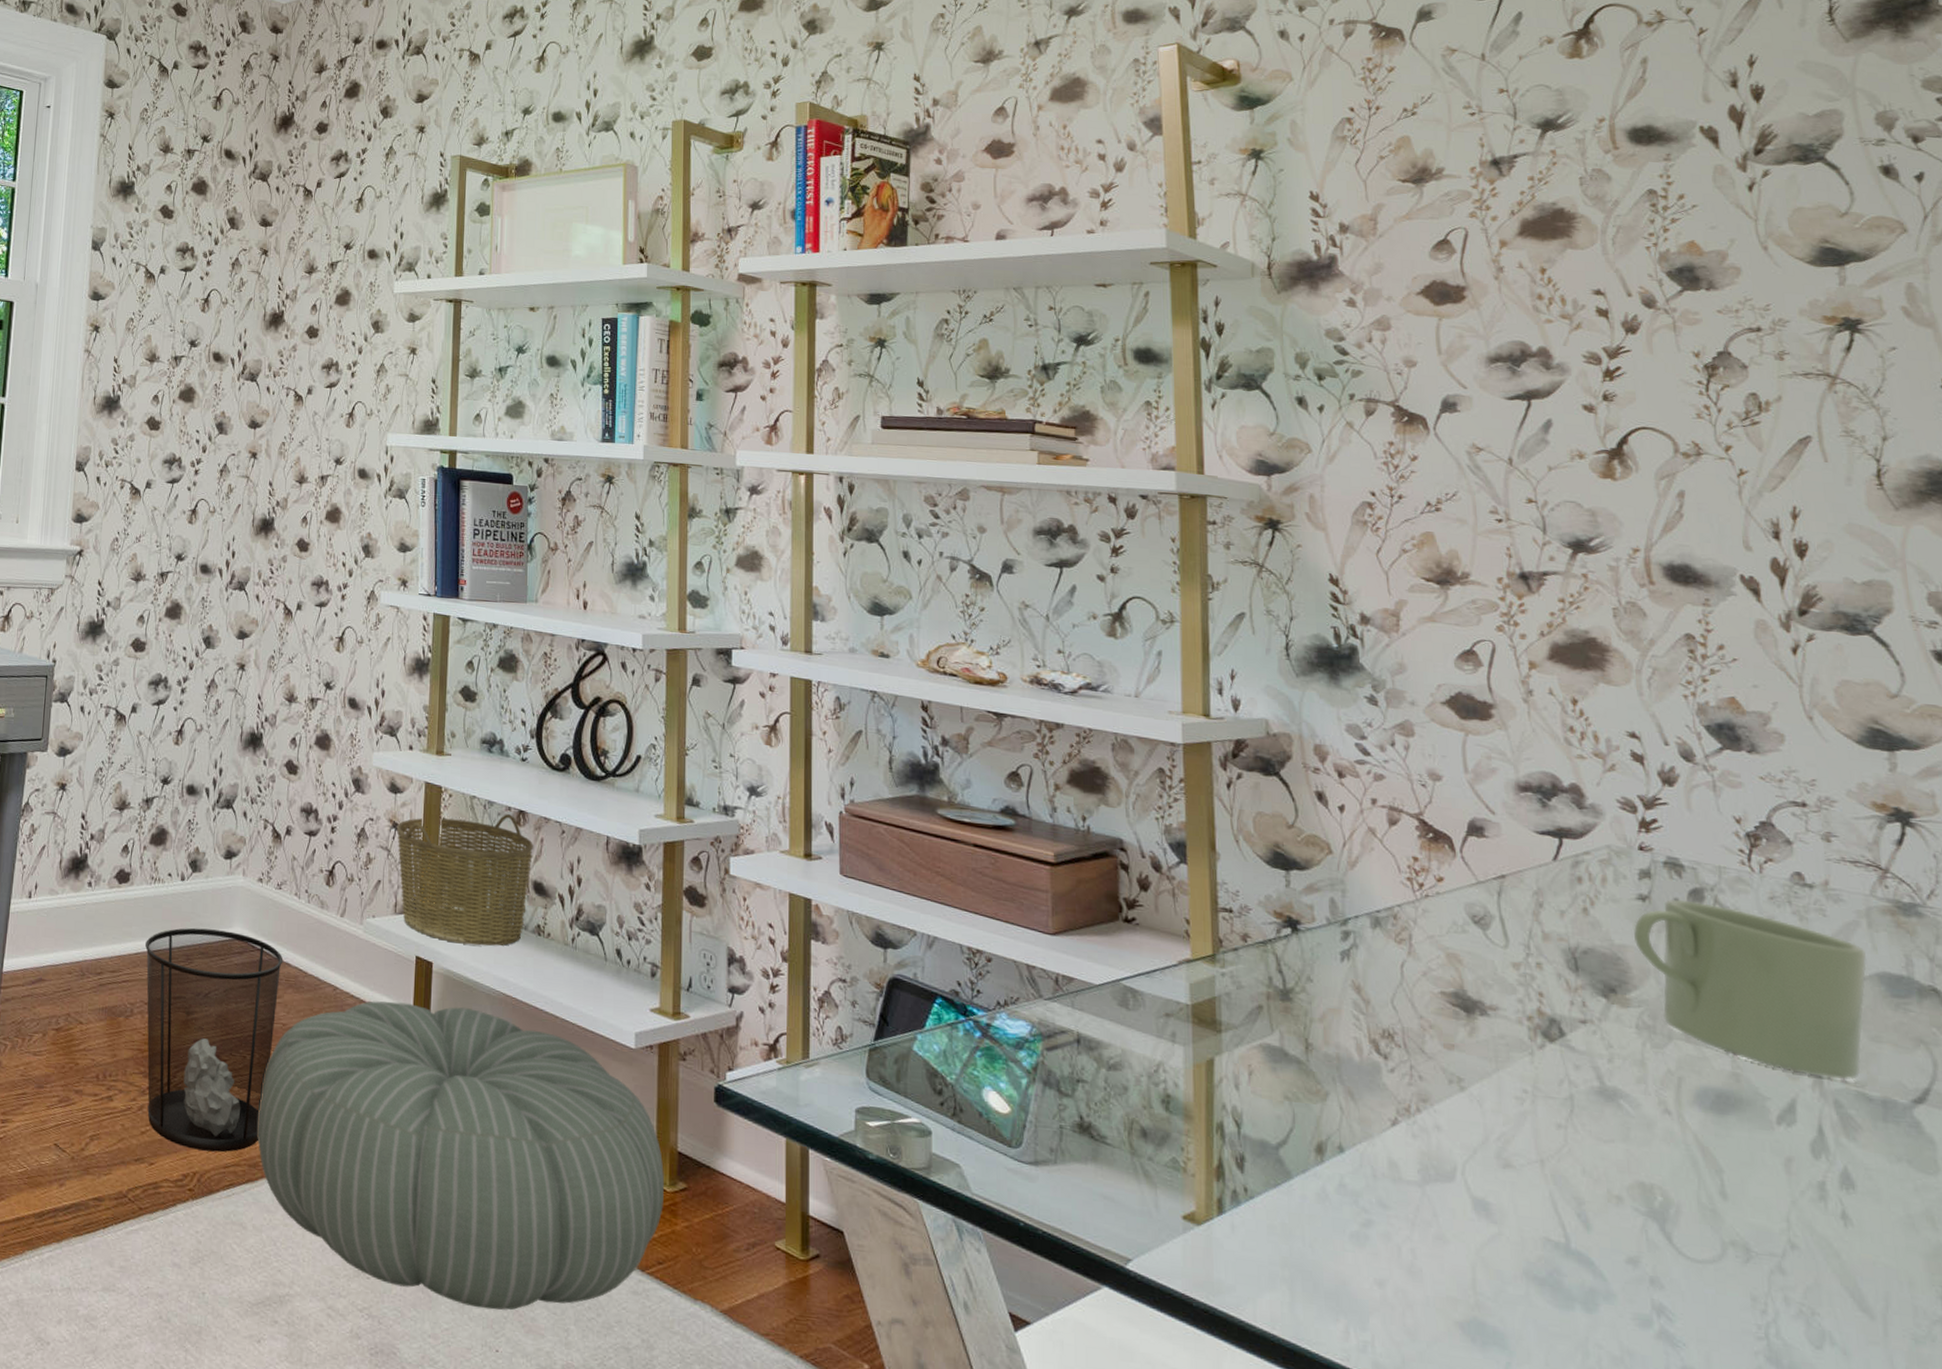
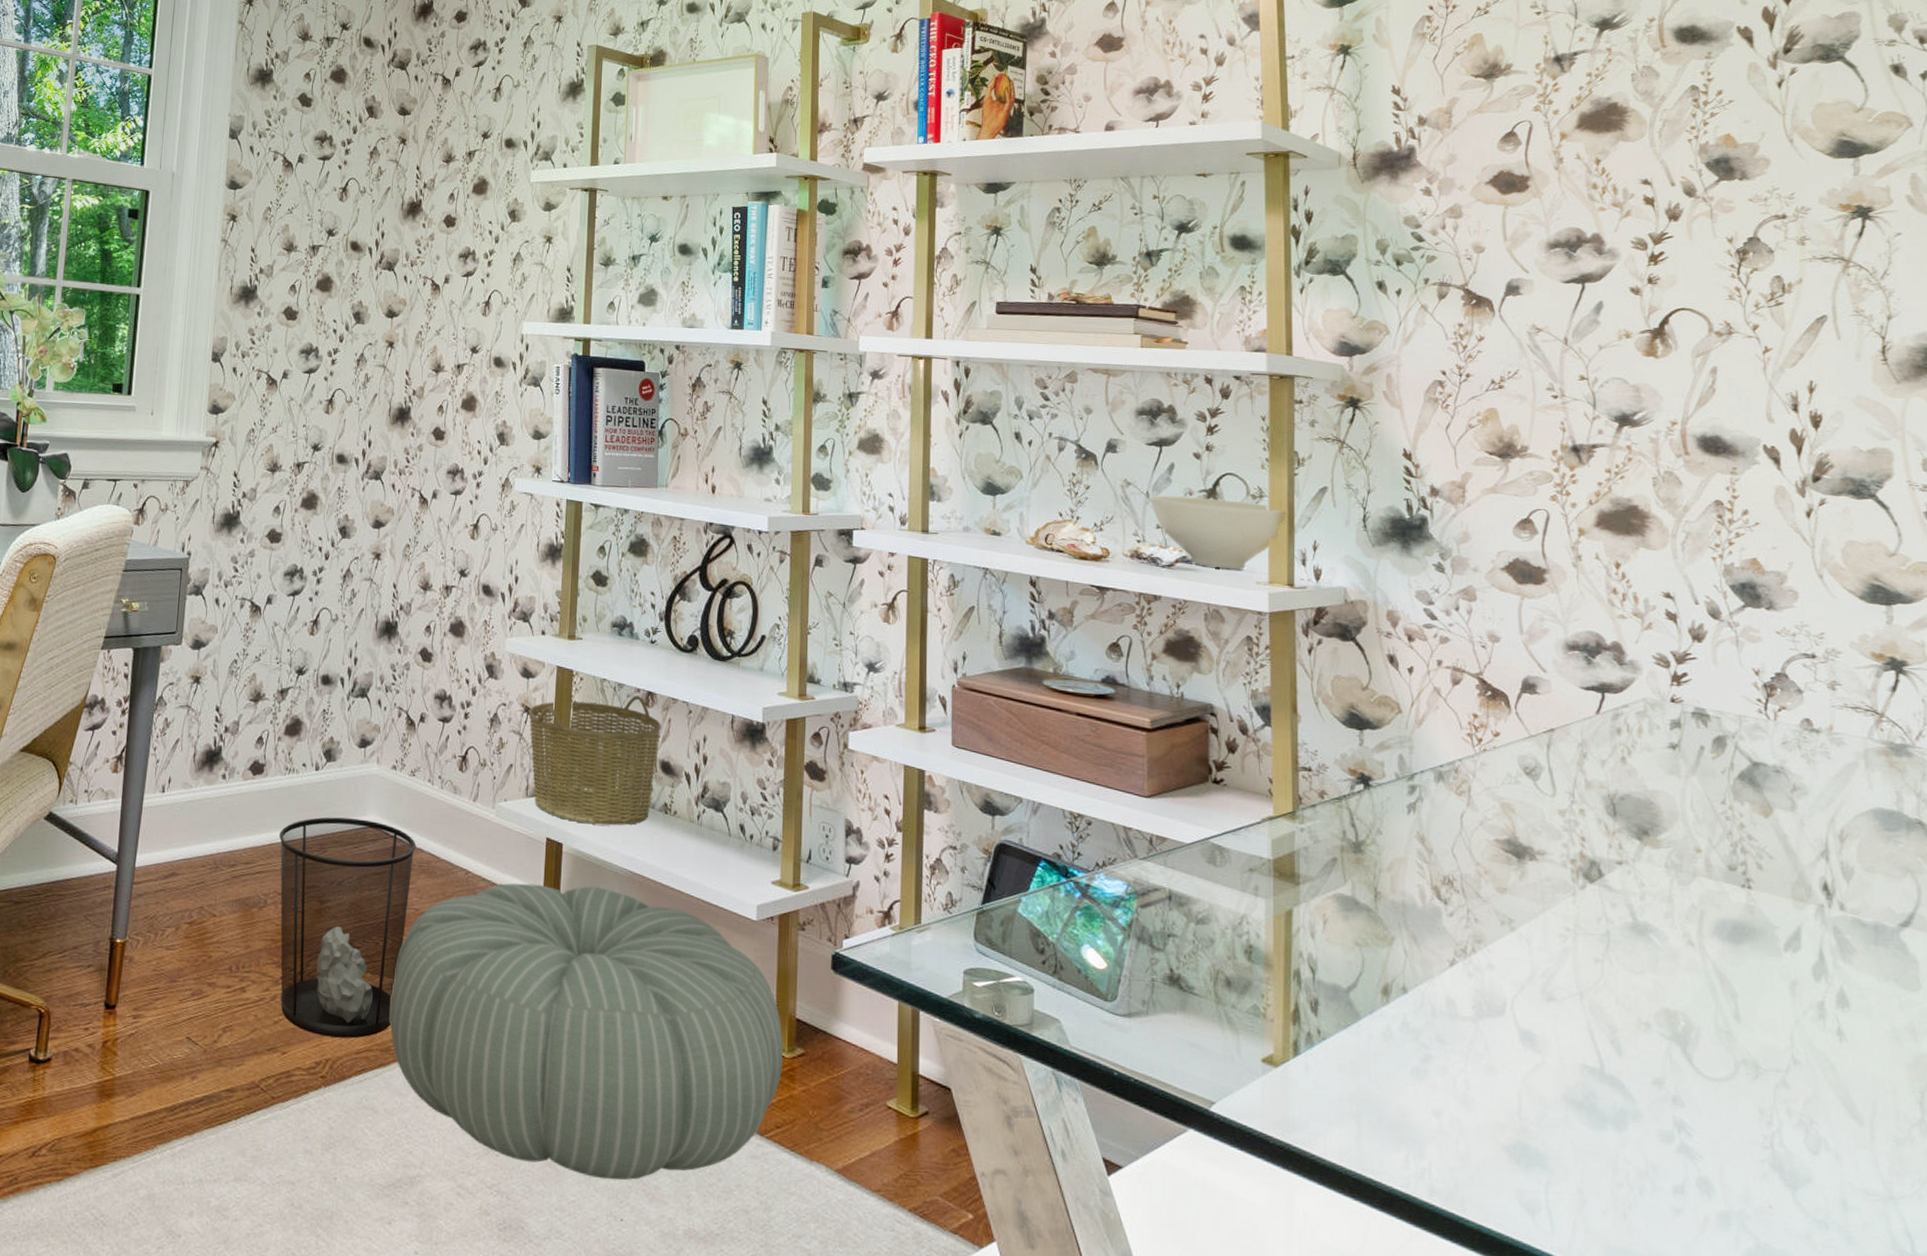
bowl: none [1049,618,1202,698] -> present [1149,495,1288,570]
mug: present [1634,899,1867,1080] -> none [1665,747,1864,907]

